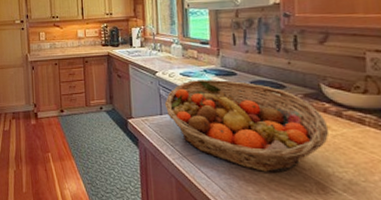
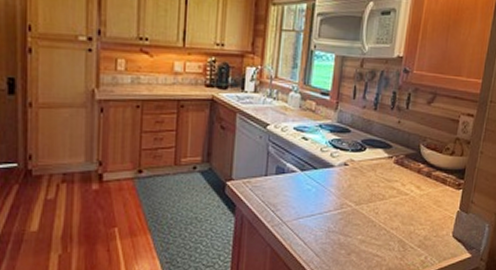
fruit basket: present [164,79,330,173] -> none [271,135,419,234]

